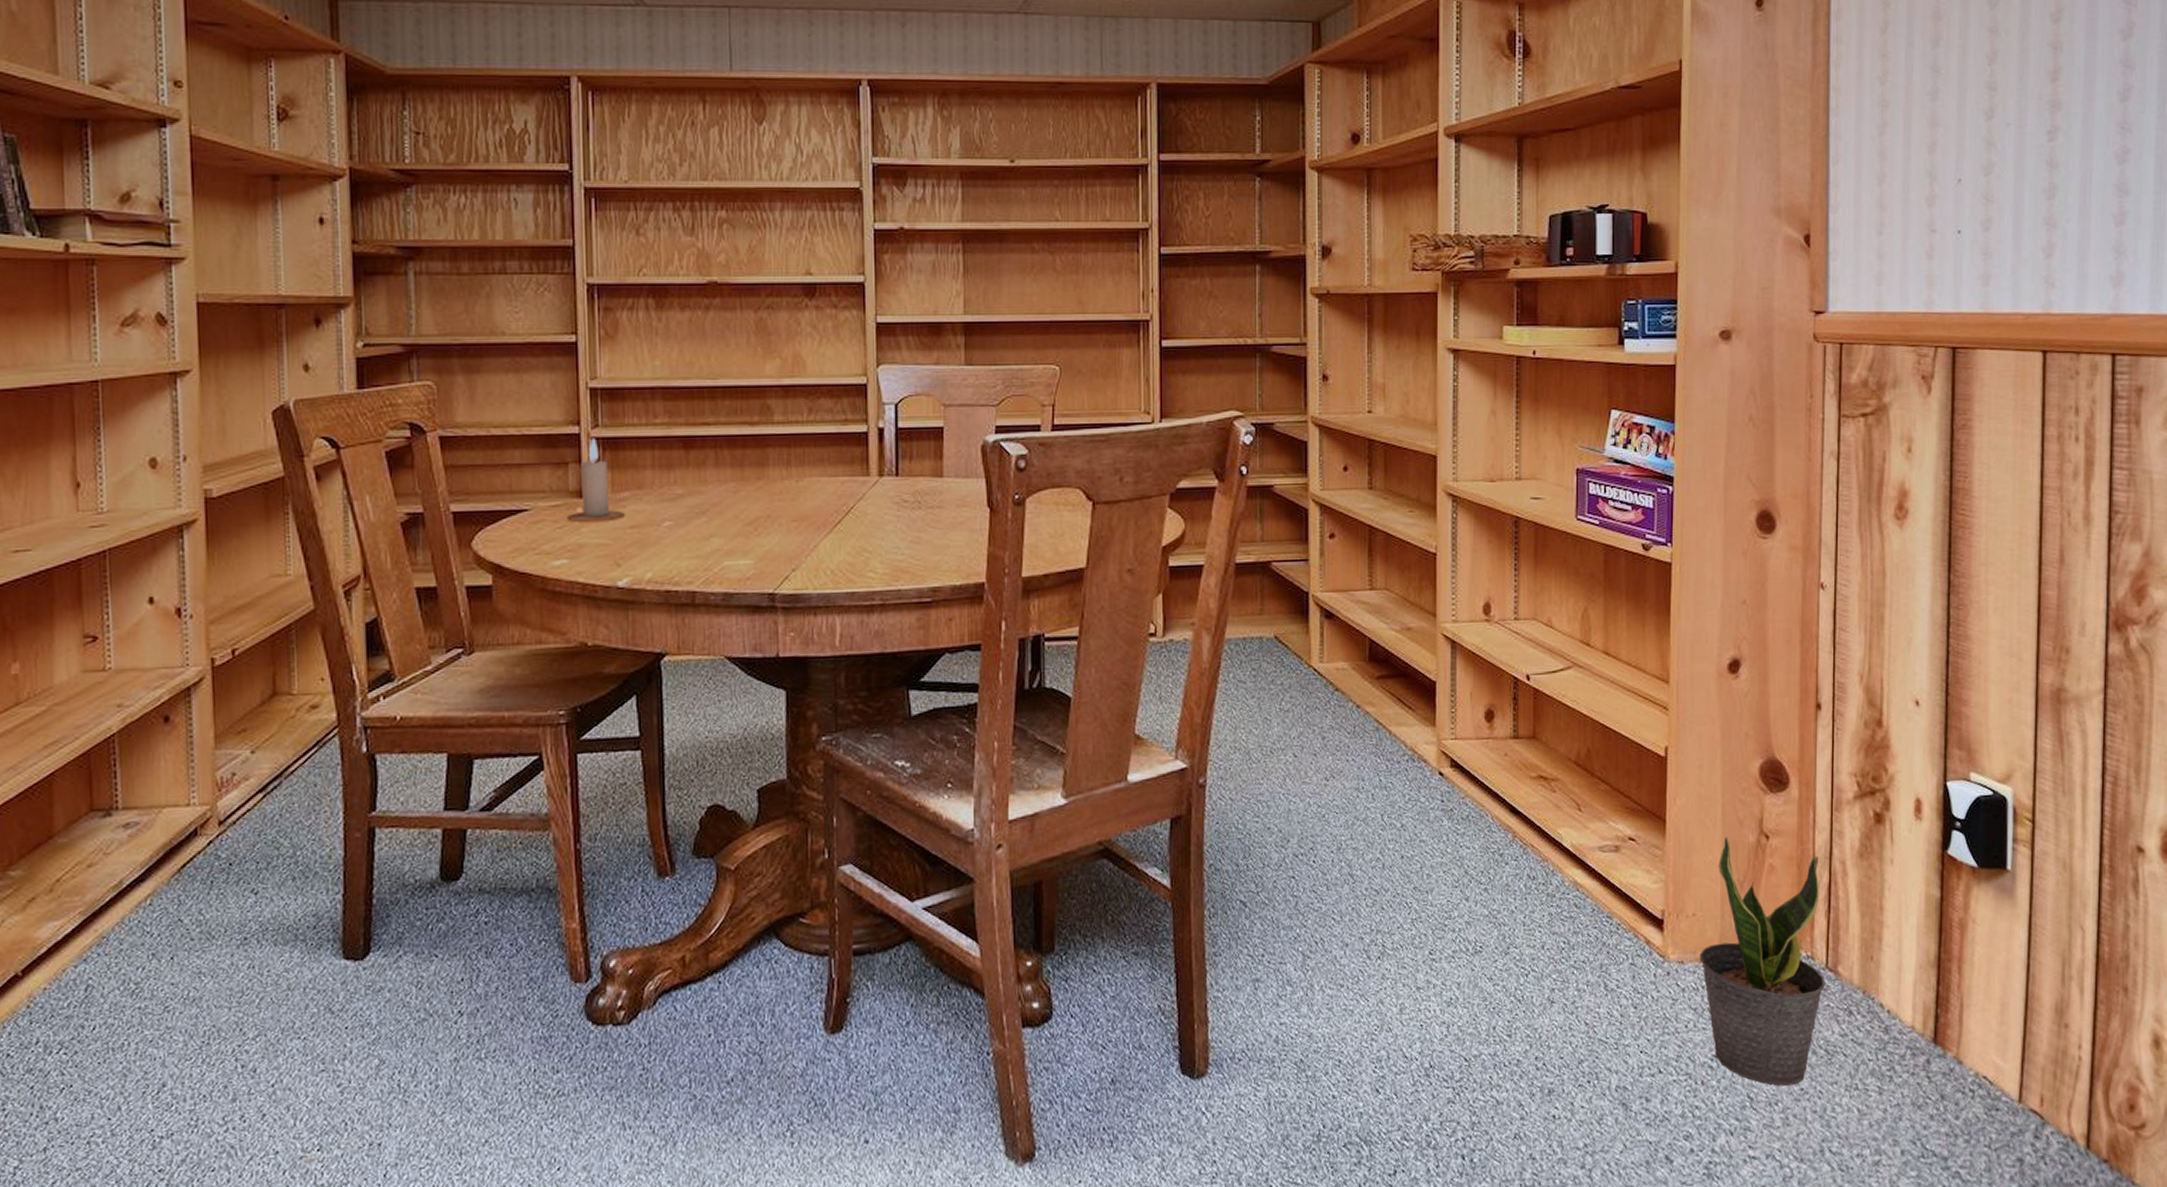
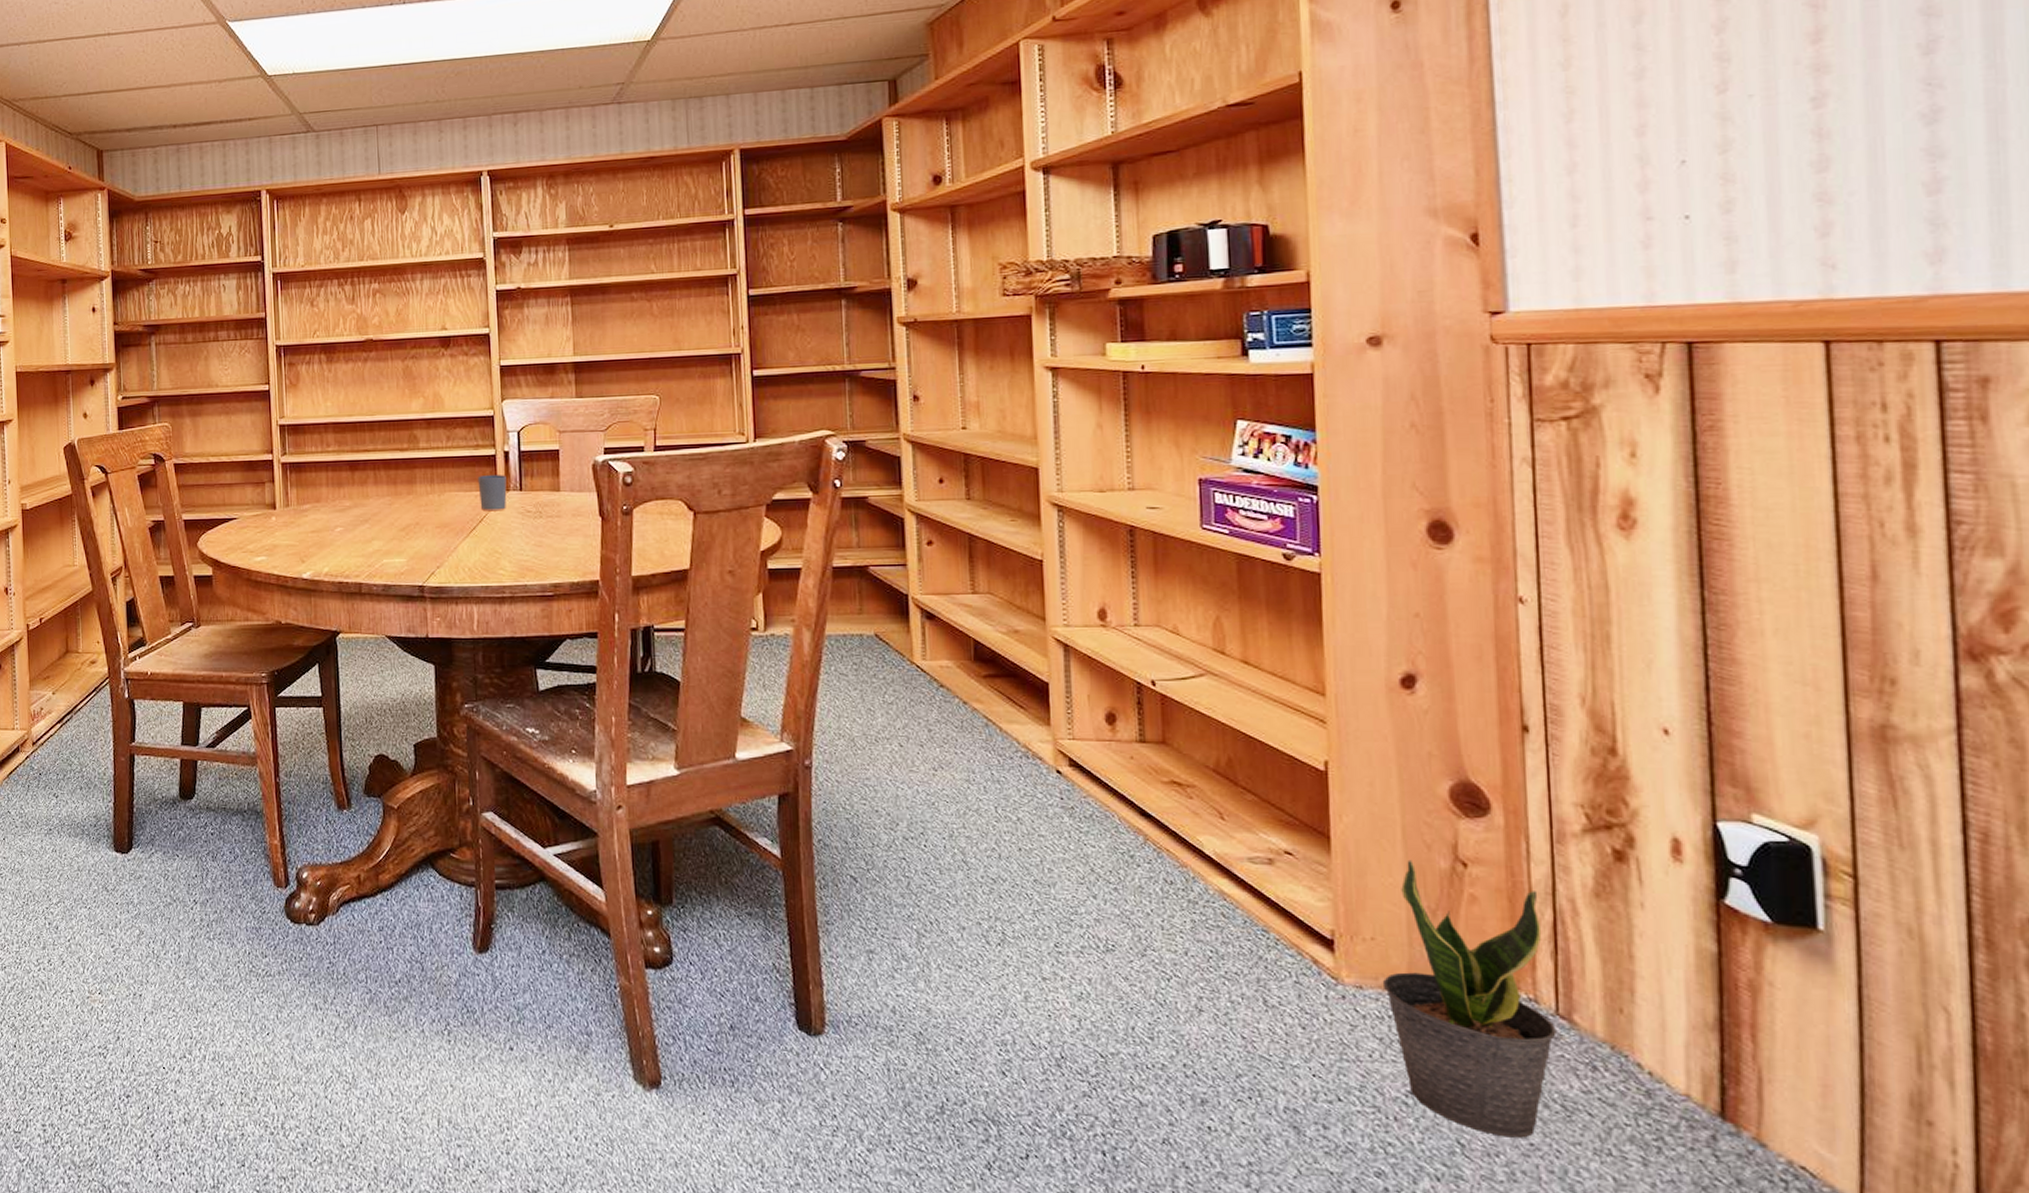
candle: present [566,438,626,523] -> none [264,463,308,529]
mug: none [845,456,880,501] -> present [477,475,507,512]

